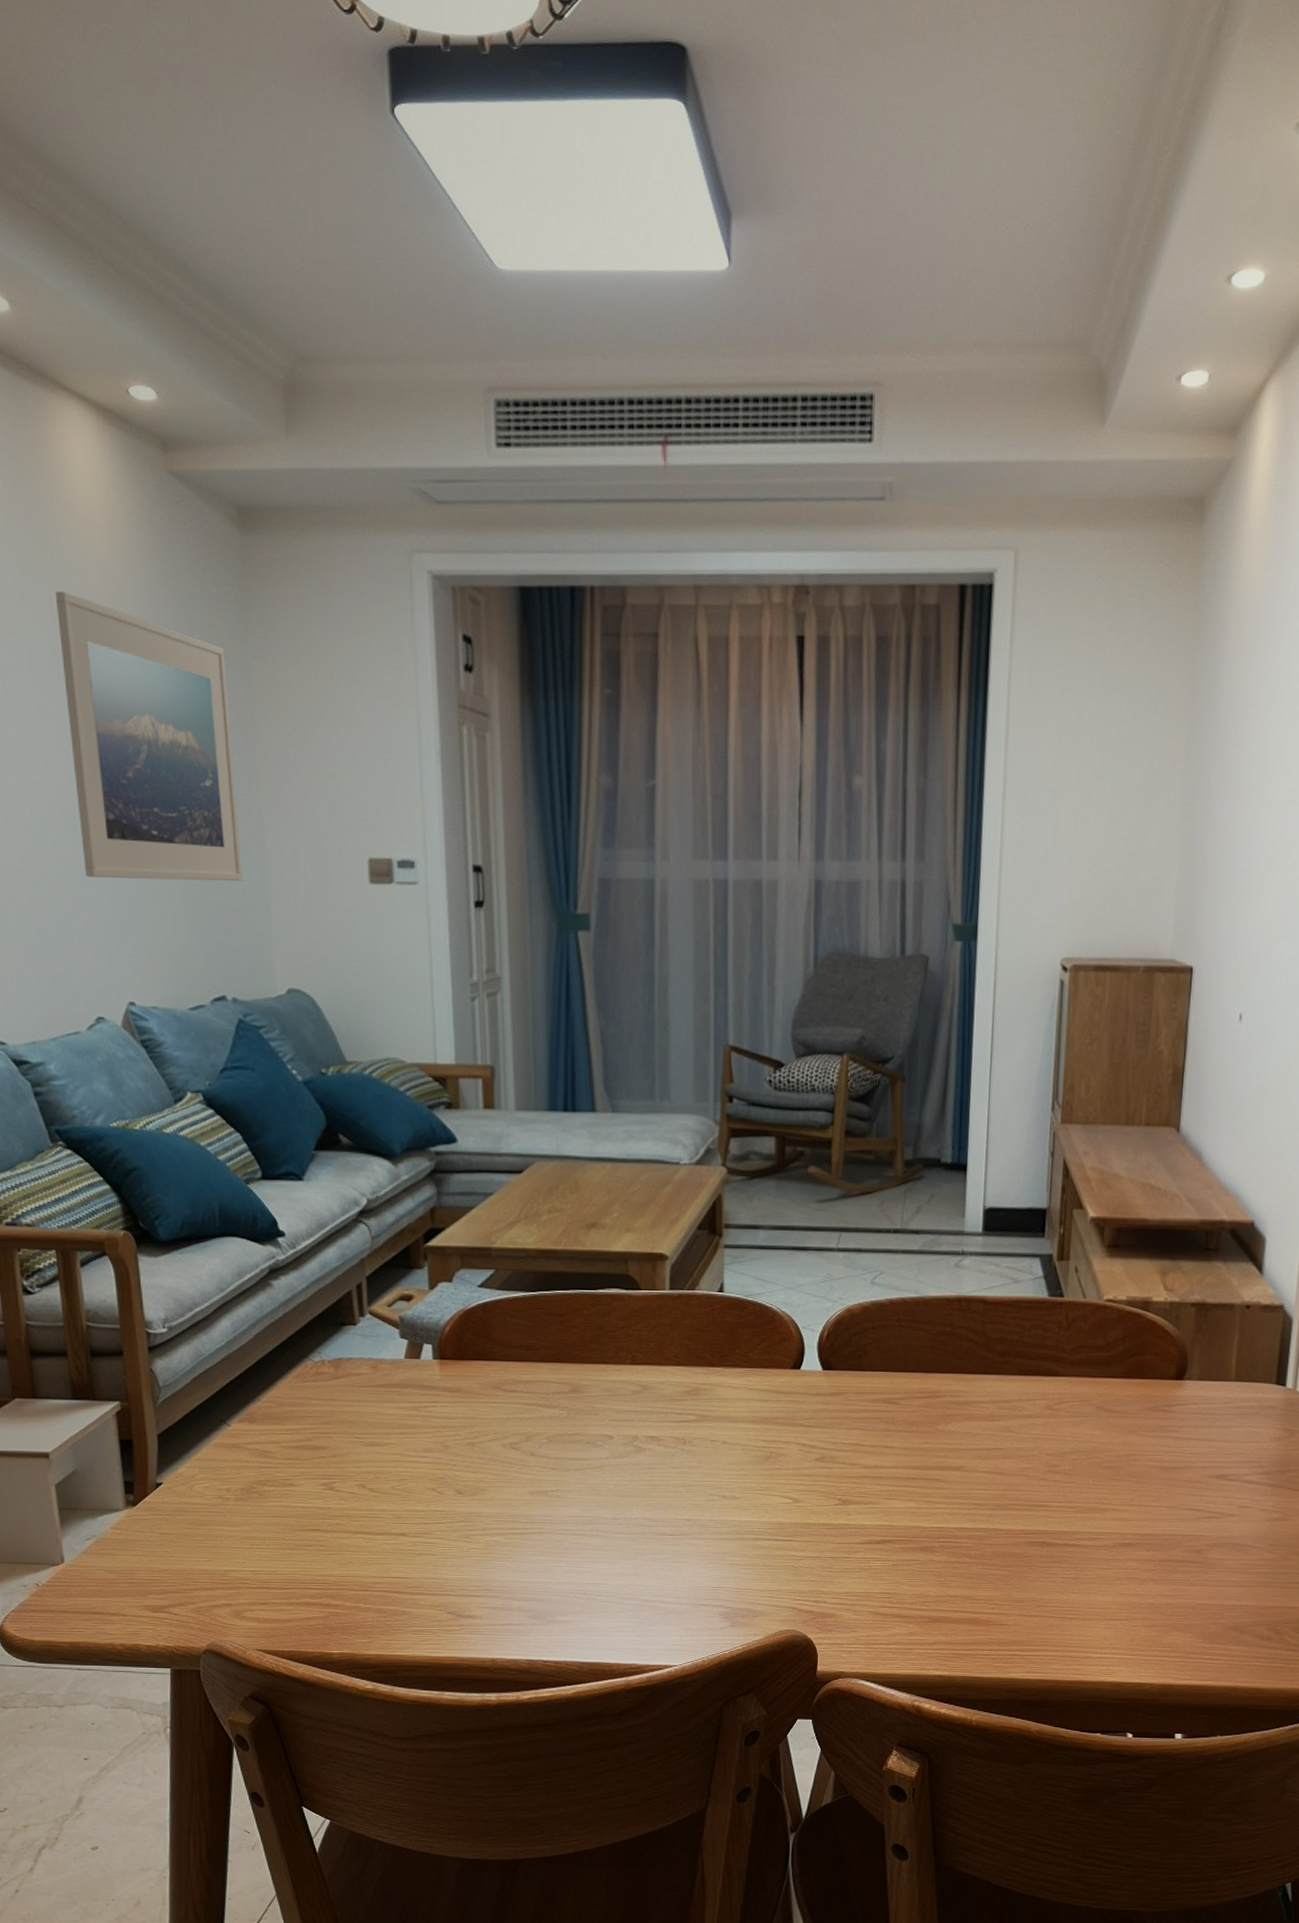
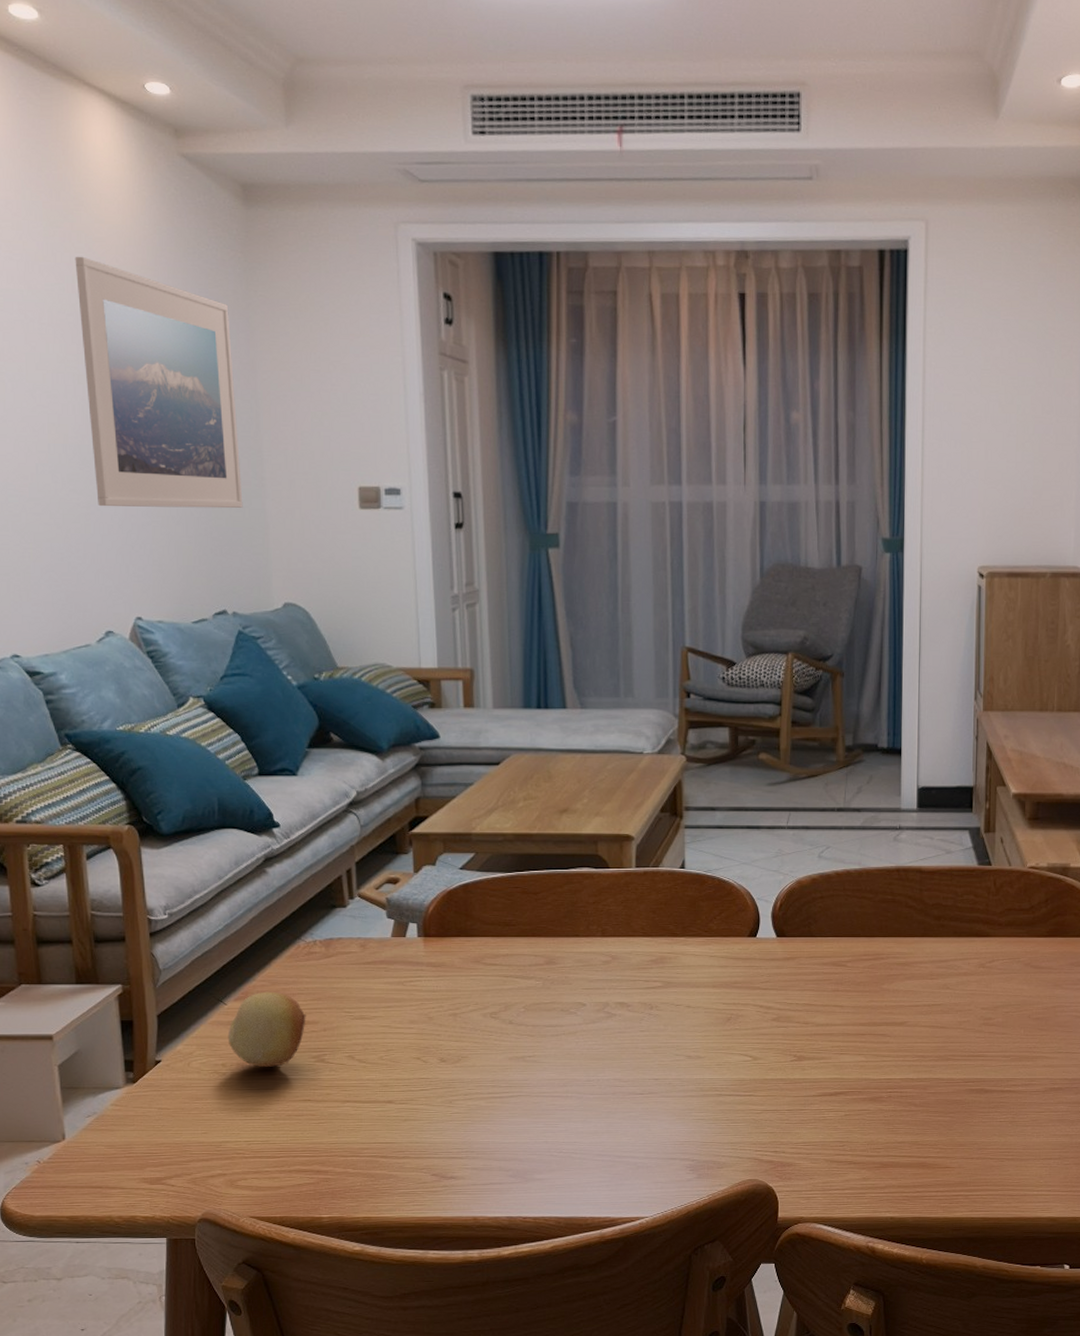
fruit: none [231,1413,314,1493] -> present [227,991,306,1067]

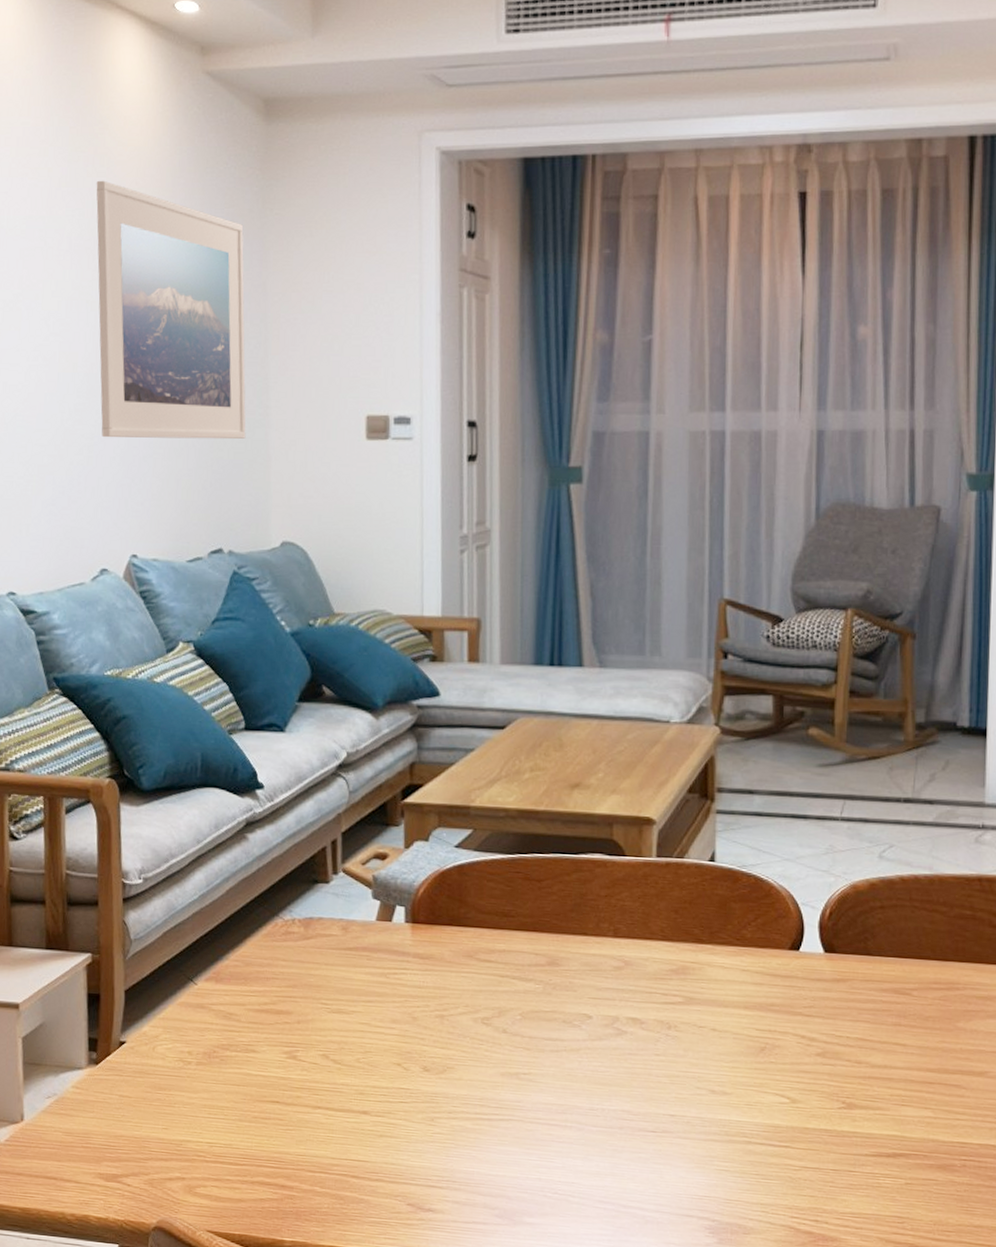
fruit: present [227,991,306,1067] -> none [195,972,280,1060]

